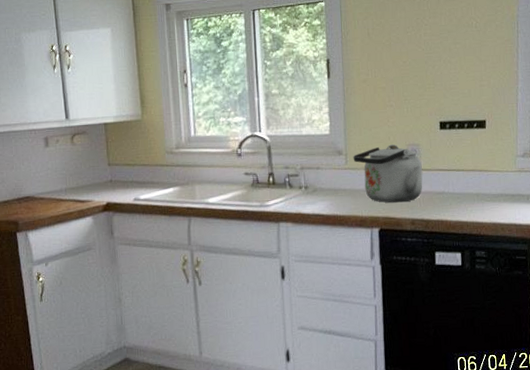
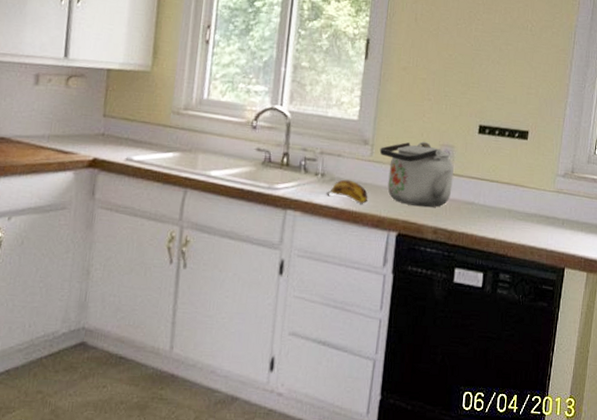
banana: none [311,188,349,208] -> present [326,179,368,204]

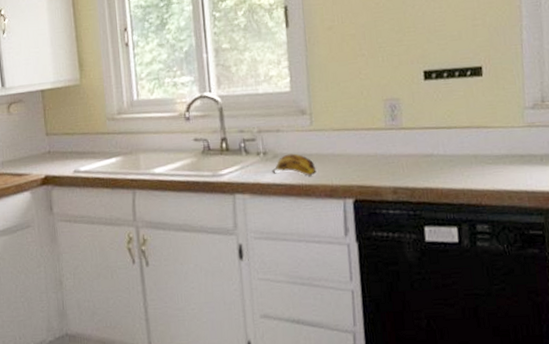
kettle: present [379,142,454,208] -> none [319,100,406,169]

